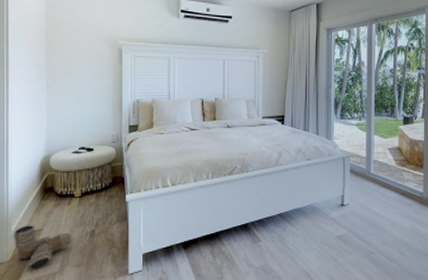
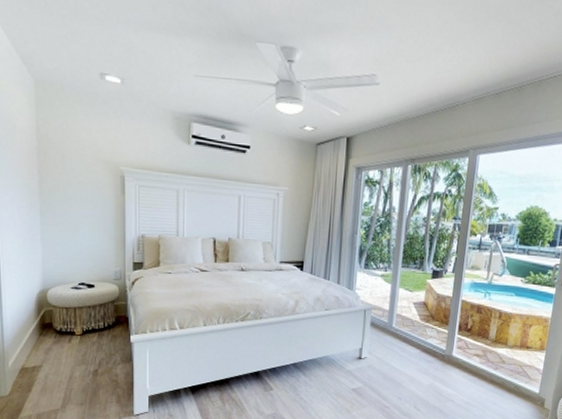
boots: present [13,225,72,270] -> none [10,361,74,406]

